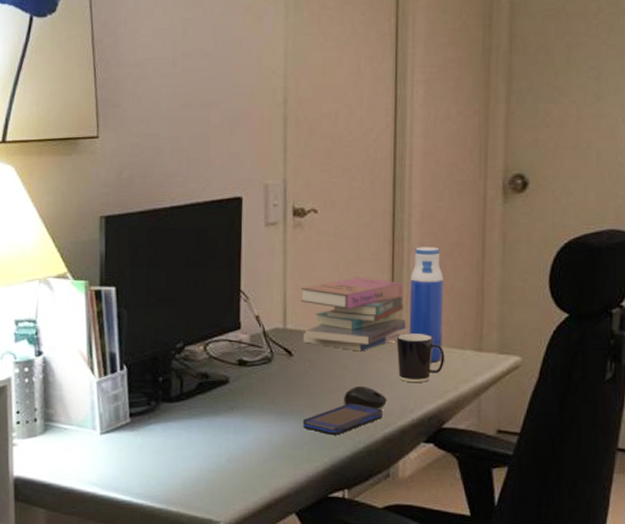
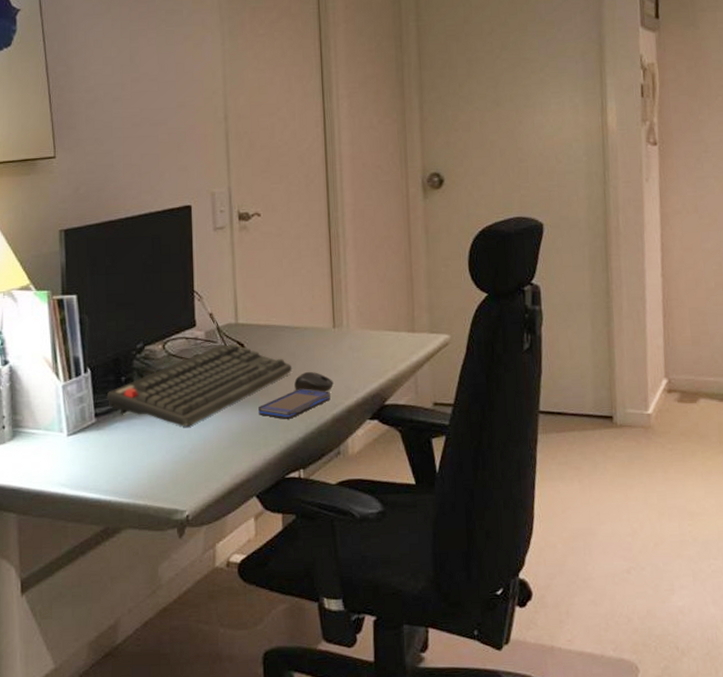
computer keyboard: none [142,349,343,435] -> present [106,343,293,427]
books: present [301,277,409,352] -> none [250,272,349,340]
mug: present [396,333,445,383] -> none [338,320,383,366]
water bottle: present [409,247,443,363] -> none [347,241,380,346]

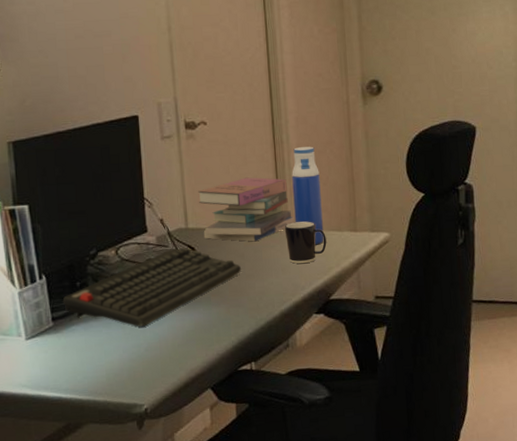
books: none [250,272,349,340] -> present [198,177,295,242]
mobile phone: present [258,388,331,419] -> none [210,287,279,316]
computer mouse: present [294,371,334,392] -> none [244,271,281,290]
mug: none [338,320,383,366] -> present [284,221,327,264]
water bottle: none [347,241,380,346] -> present [291,146,324,245]

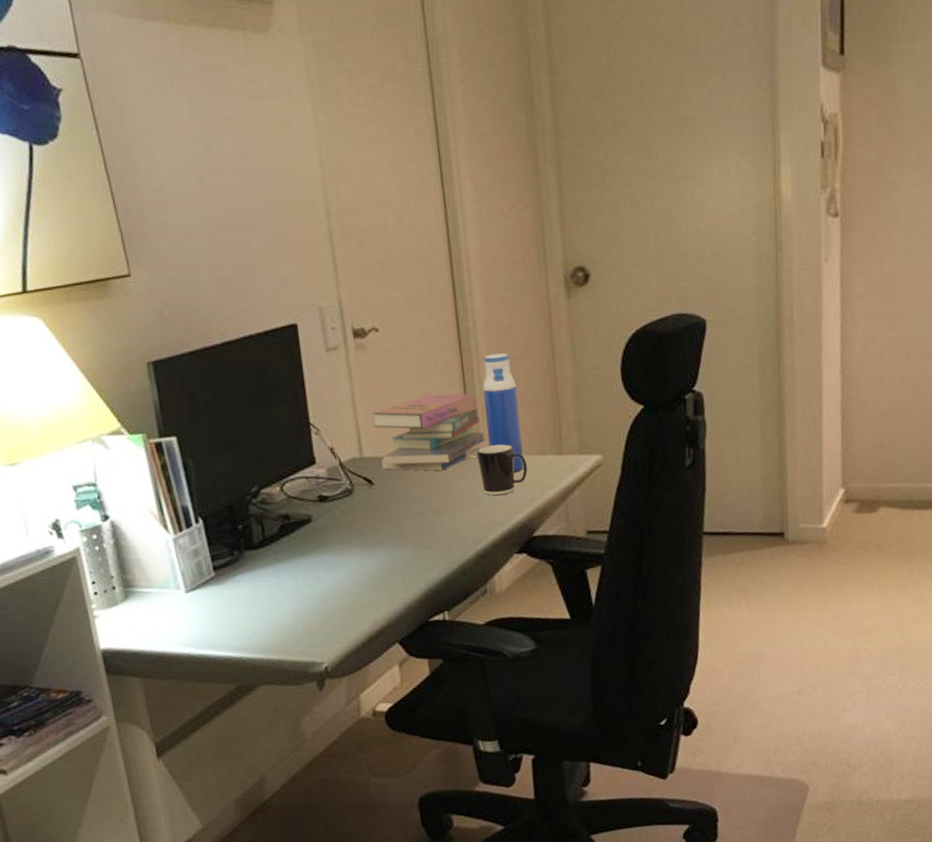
computer keyboard: present [62,247,242,327] -> none [223,480,428,575]

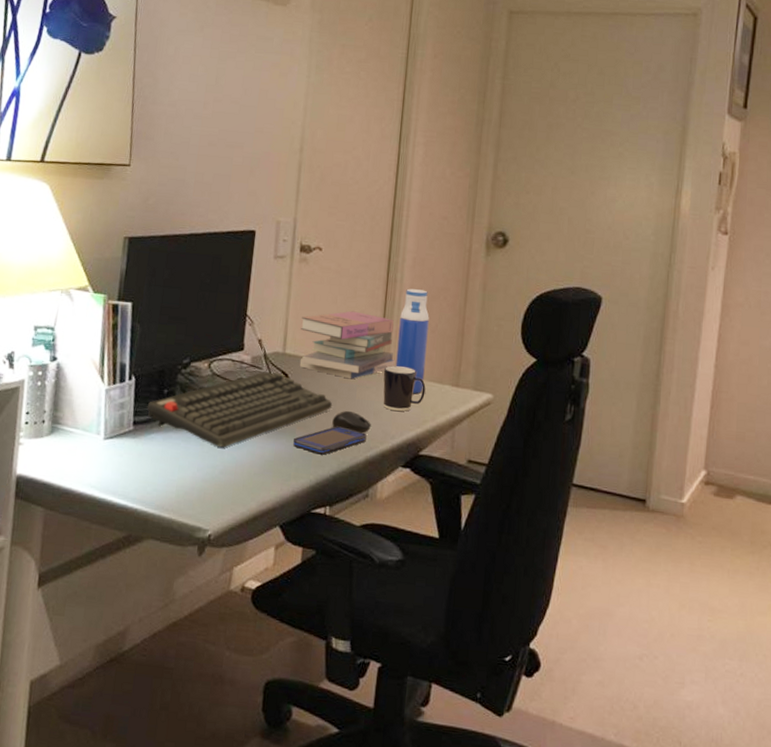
computer keyboard: none [223,480,428,575] -> present [147,371,333,448]
mobile phone: none [393,524,473,559] -> present [293,426,367,455]
computer mouse: none [431,505,475,528] -> present [332,410,371,433]

